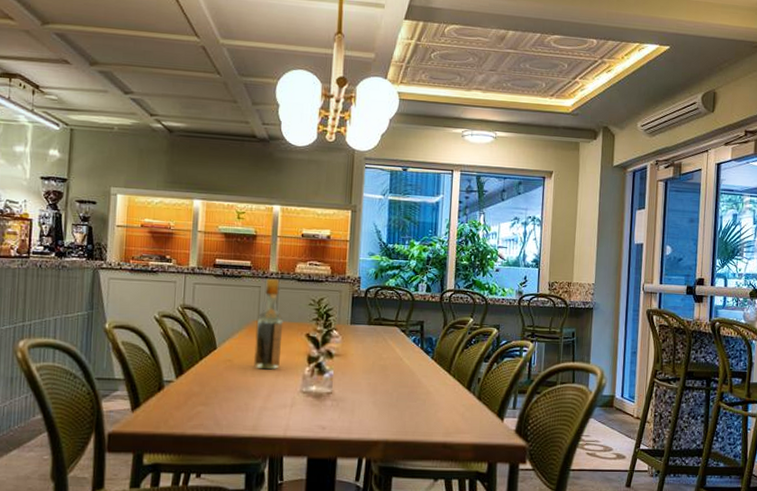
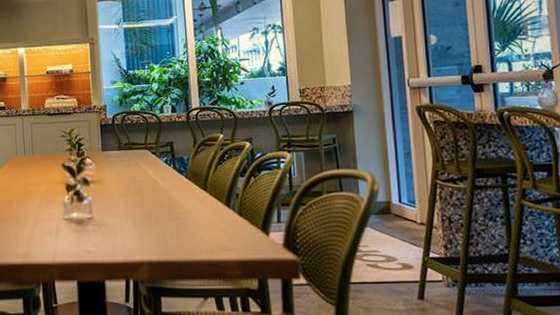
bottle: present [253,278,283,370] -> none [16,115,41,201]

